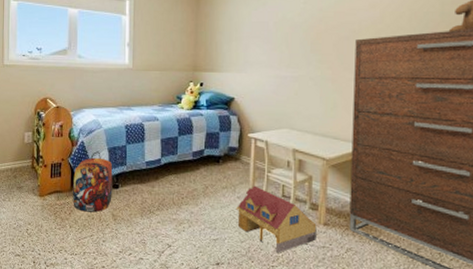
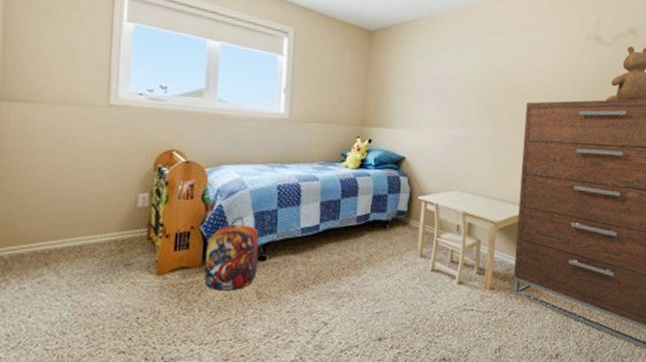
toy house: present [236,185,317,253] -> none [403,251,483,322]

